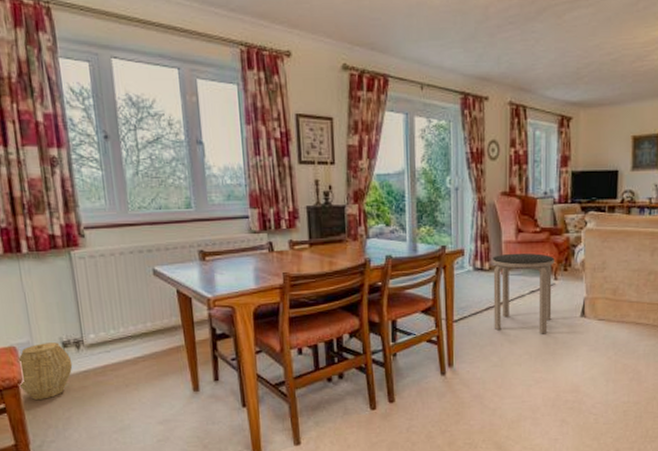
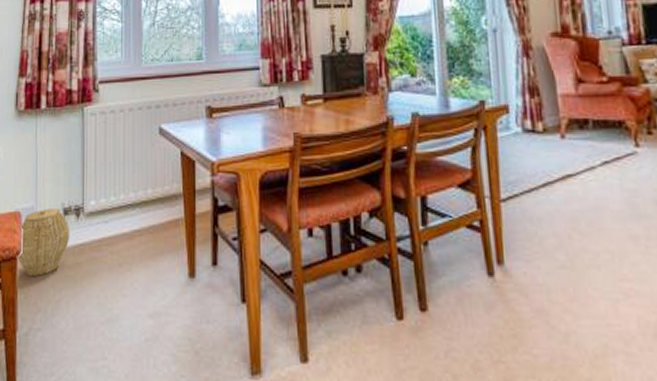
side table: present [492,253,555,334] -> none [545,109,638,224]

